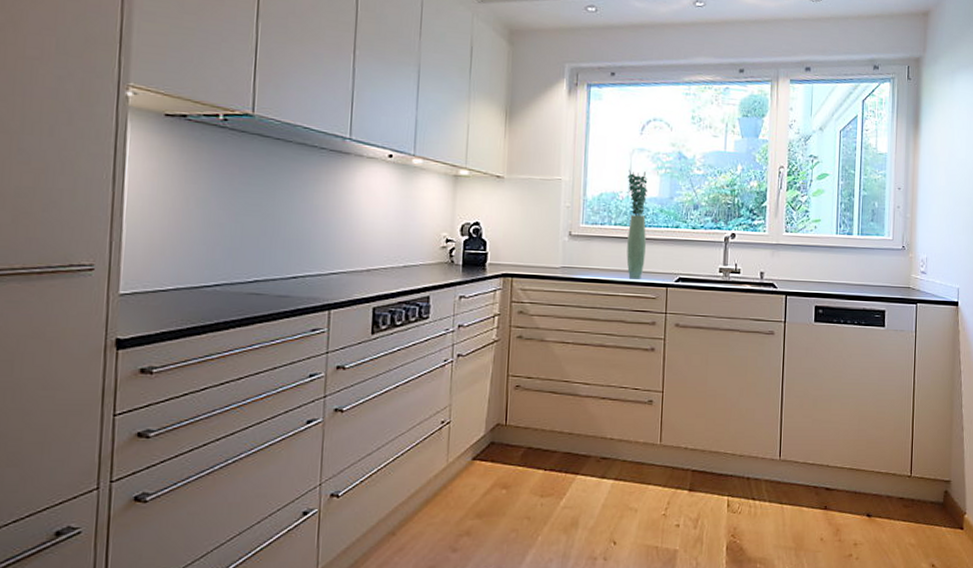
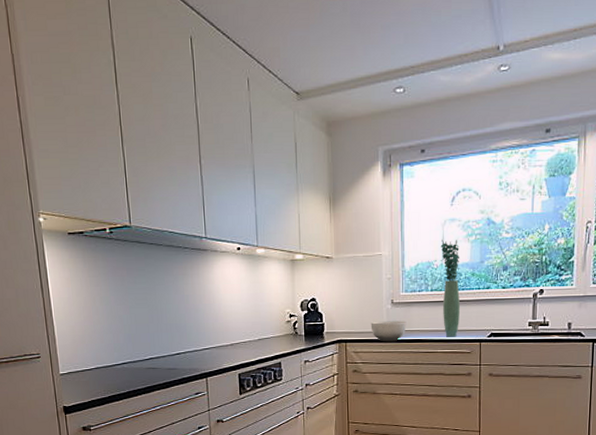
bowl: none [543,255,585,280] -> present [370,321,407,342]

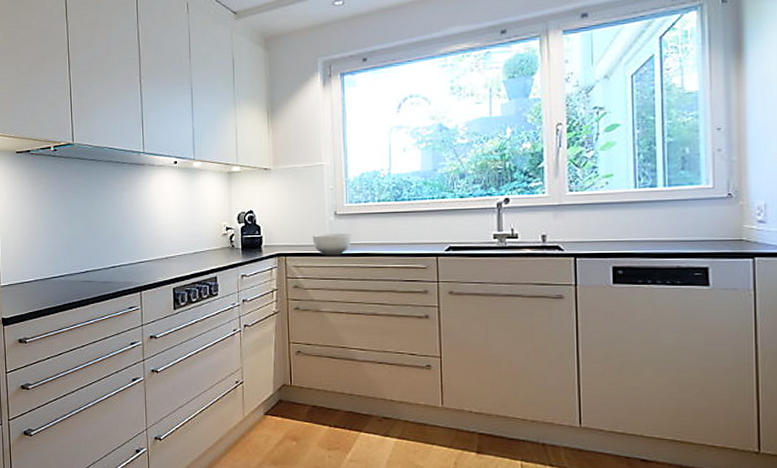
vase: present [440,239,461,337] -> none [387,147,413,251]

